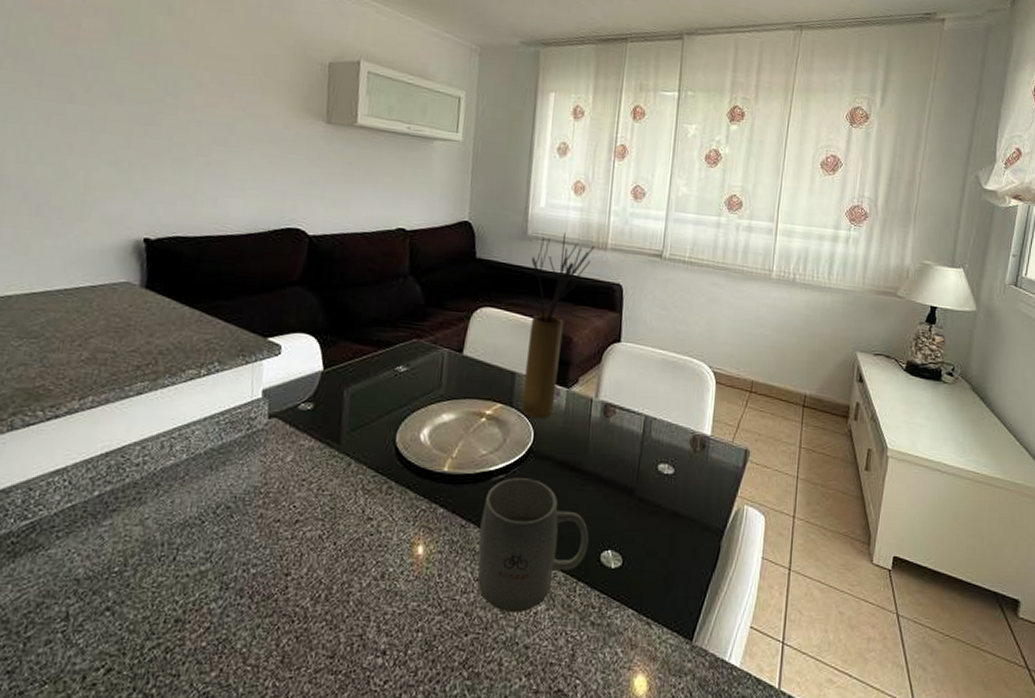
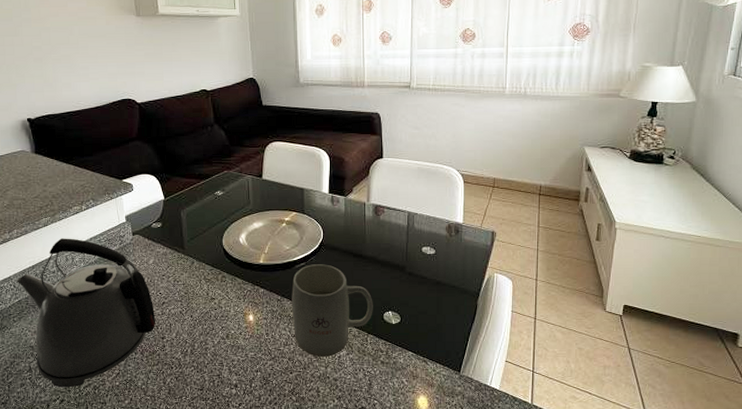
kettle: none [75,414,282,649] -> present [16,238,156,388]
vase: present [521,233,595,419] -> none [305,77,355,221]

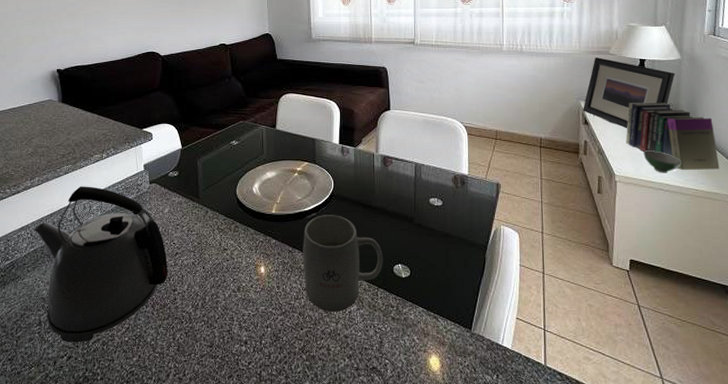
picture frame: none [587,100,689,175] -> present [583,57,676,129]
books: none [629,147,725,218] -> present [625,102,720,171]
bowl: none [647,197,687,220] -> present [643,150,683,173]

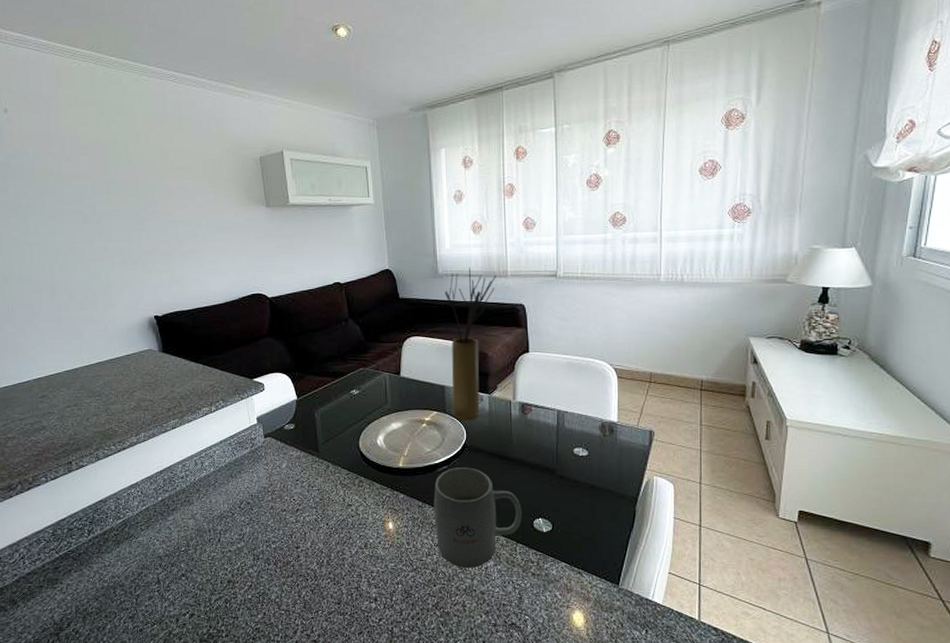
kettle: present [34,186,169,343] -> none [144,441,290,601]
vase: none [317,34,363,171] -> present [445,267,497,421]
picture frame: present [583,57,676,129] -> none [752,286,864,368]
books: present [625,102,720,171] -> none [800,336,910,413]
bowl: present [643,150,683,173] -> none [821,391,866,417]

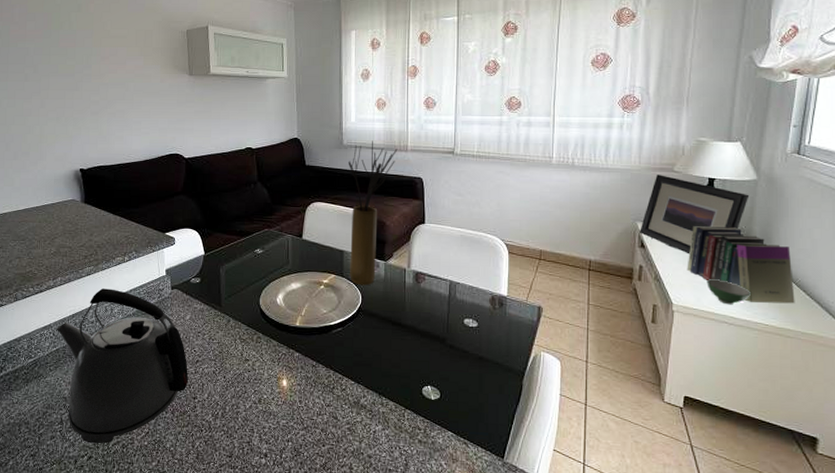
kettle: none [144,441,290,601] -> present [56,288,189,444]
mug: present [433,467,522,568] -> none [327,330,412,431]
picture frame: none [752,286,864,368] -> present [640,175,750,255]
books: none [800,336,910,413] -> present [687,226,795,304]
bowl: none [821,391,866,417] -> present [706,279,752,305]

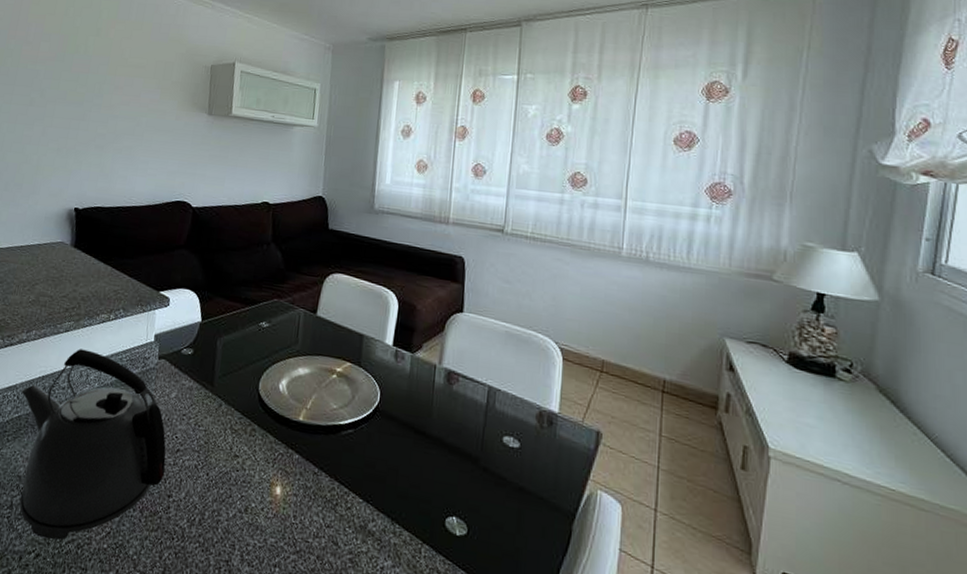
vase: present [348,140,398,286] -> none [368,207,437,381]
picture frame: present [640,175,750,255] -> none [728,282,870,387]
books: present [687,226,795,304] -> none [788,351,931,467]
bowl: present [706,279,752,305] -> none [813,421,873,459]

